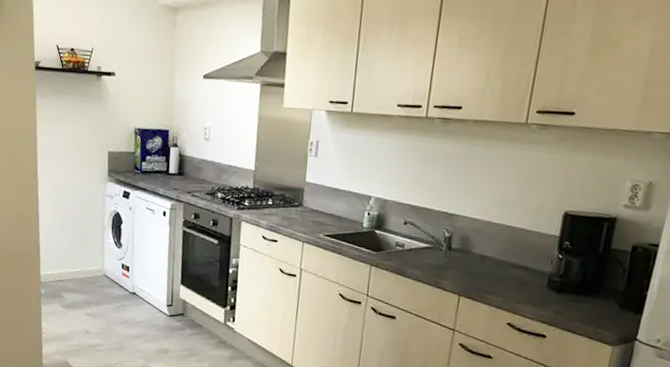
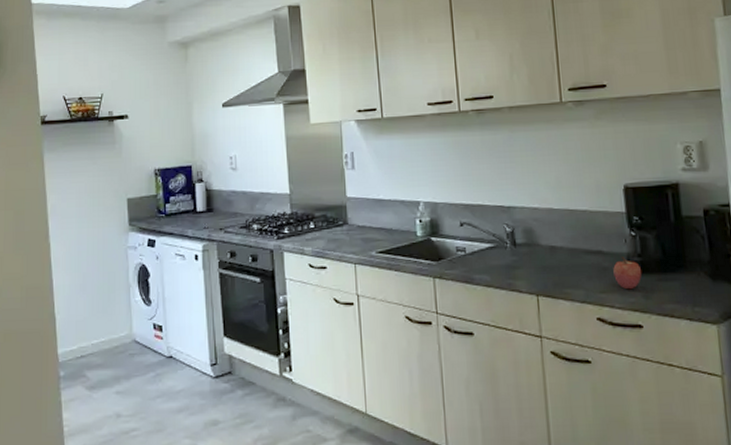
apple: none [532,275,559,305] -> present [613,257,642,290]

